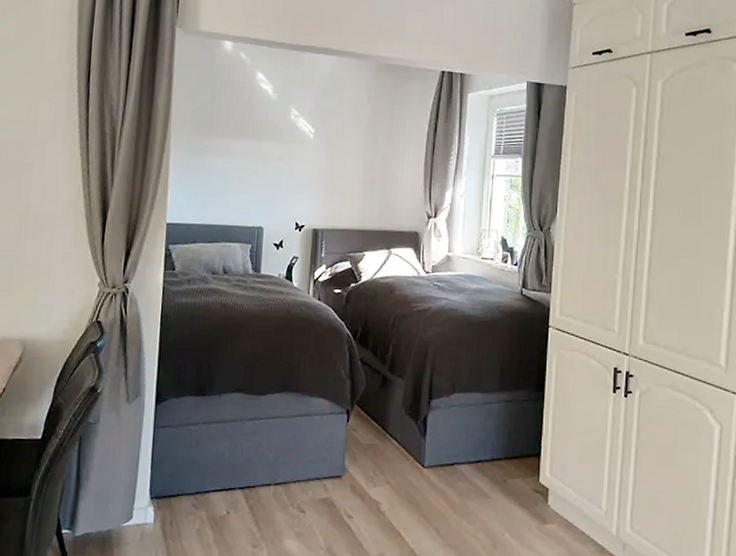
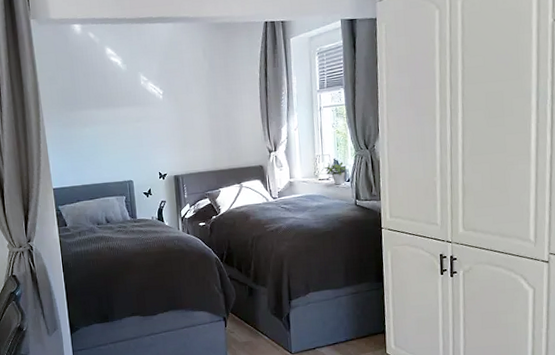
potted plant: none [489,241,515,268] -> present [324,162,347,185]

